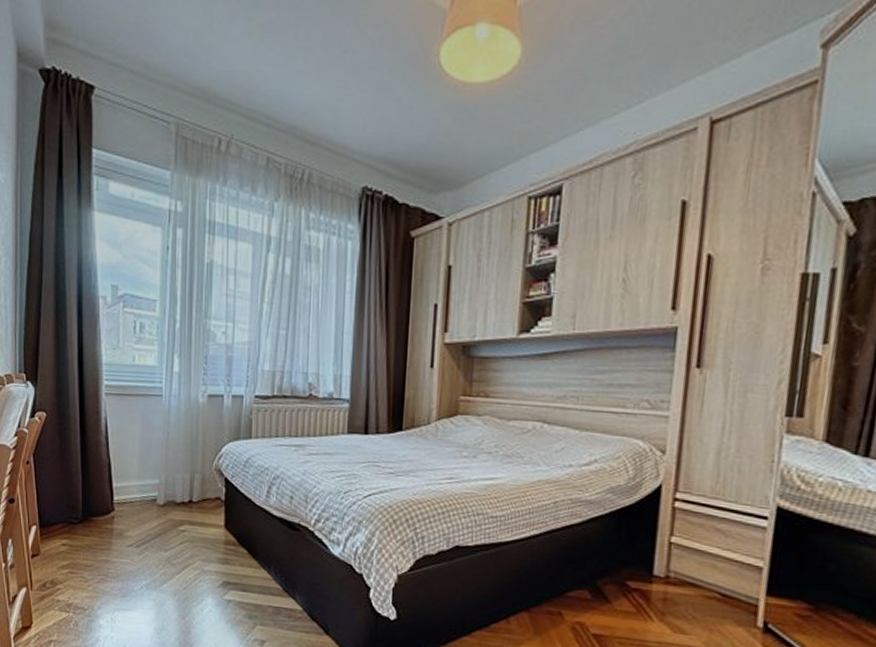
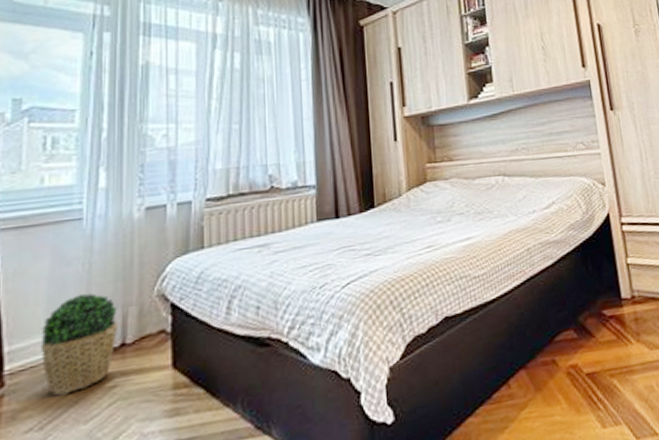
potted plant: none [136,456,187,528] -> present [40,293,117,396]

